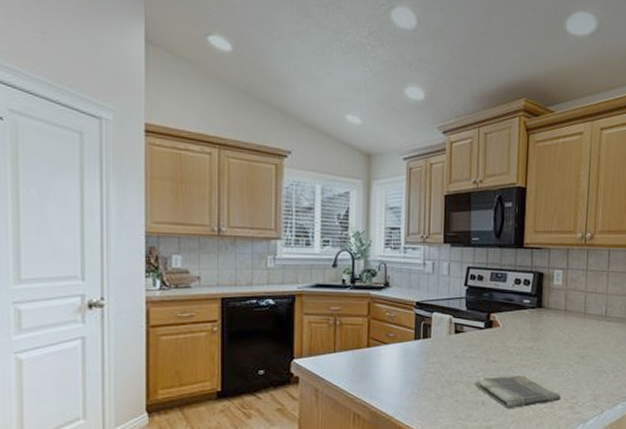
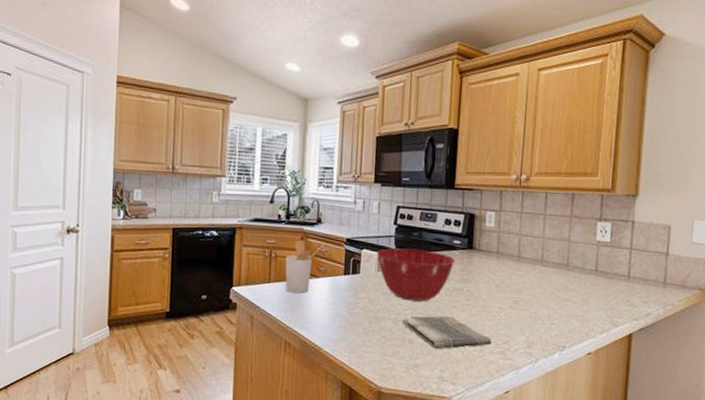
utensil holder: none [351,305,394,362] -> present [285,239,325,294]
mixing bowl: none [447,309,526,363] -> present [376,248,456,302]

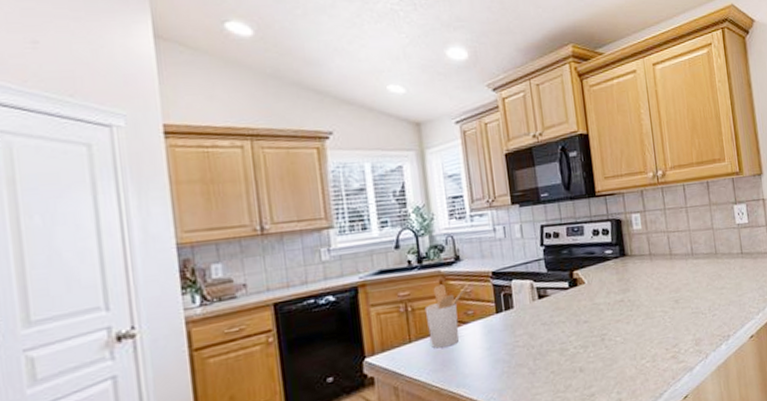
mixing bowl: present [376,248,456,302] -> none [527,266,611,326]
dish towel: present [402,316,492,349] -> none [568,331,662,371]

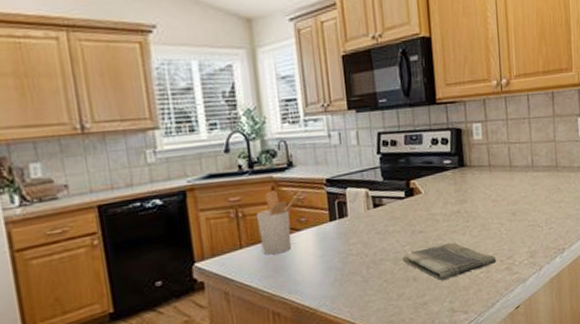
dish towel: none [568,331,662,371] -> present [403,242,497,280]

